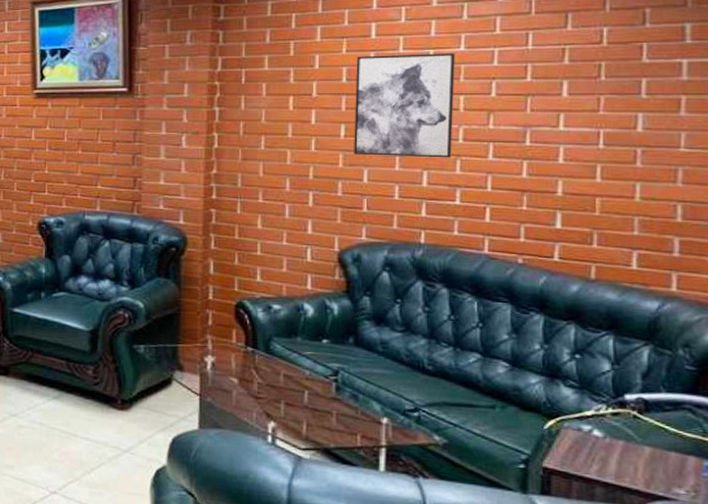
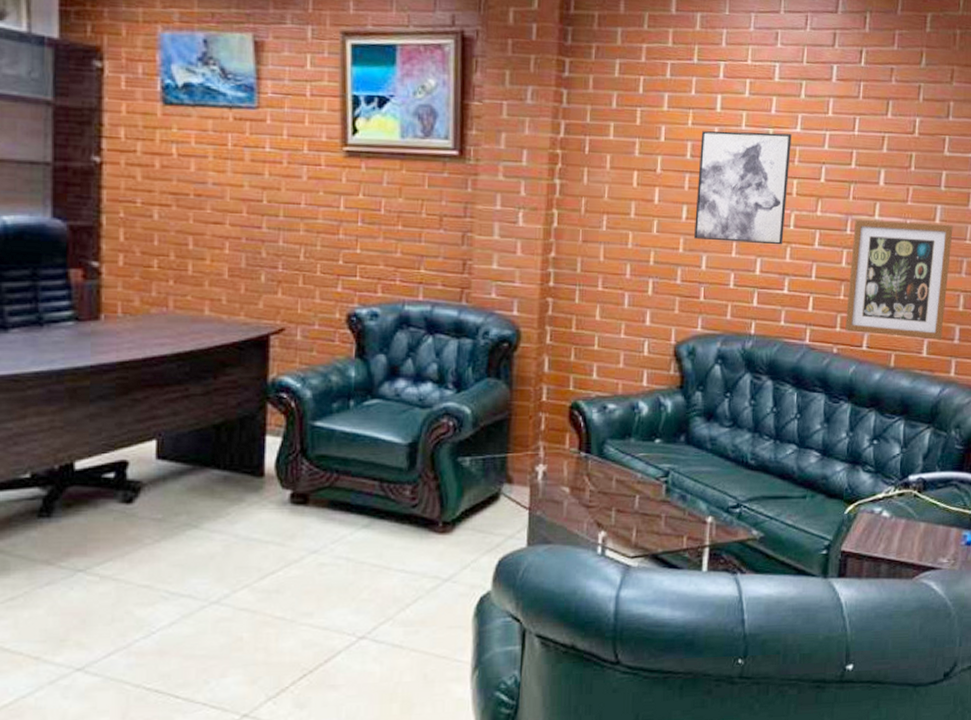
wall art: none [531,130,661,253] -> present [845,219,953,340]

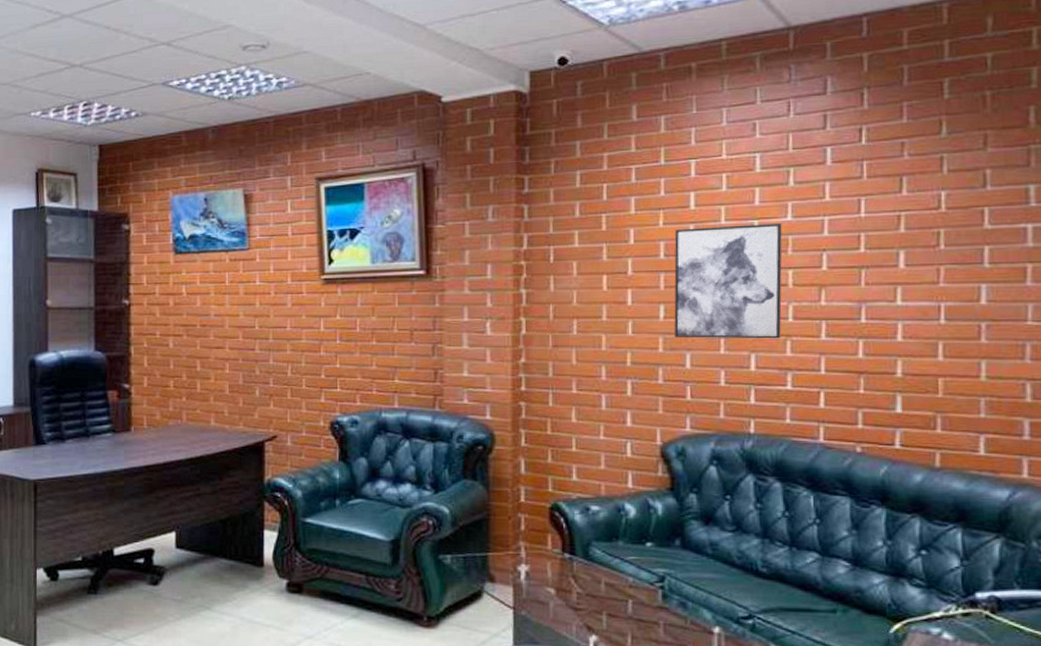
wall art: present [845,219,953,340] -> none [869,305,1007,436]

